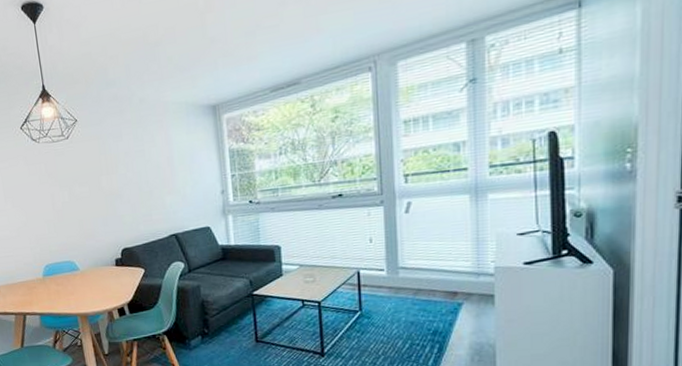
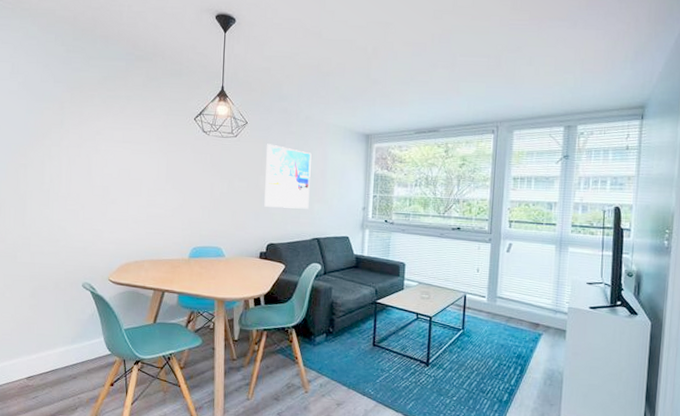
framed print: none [102,138,160,210] -> present [264,144,312,209]

